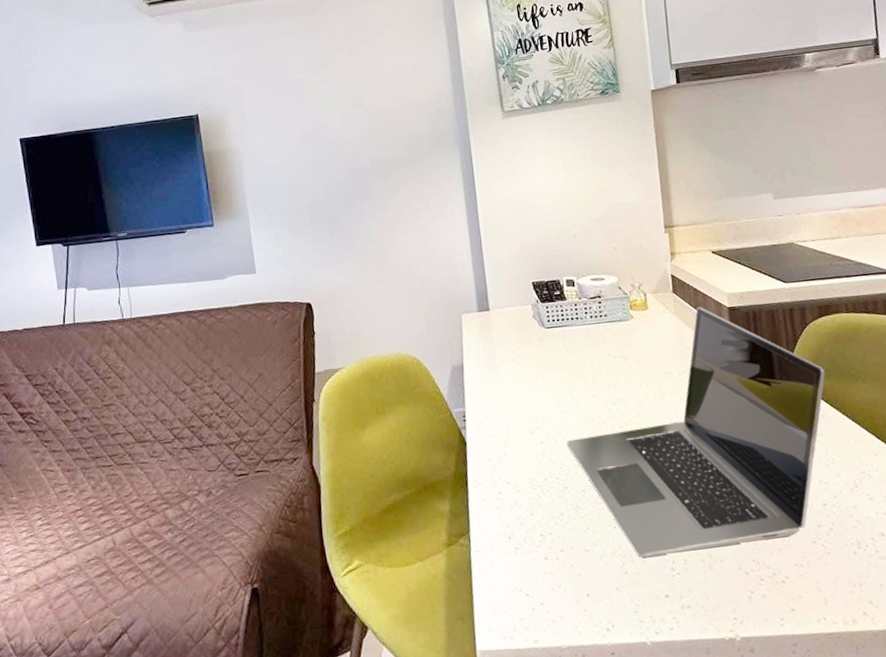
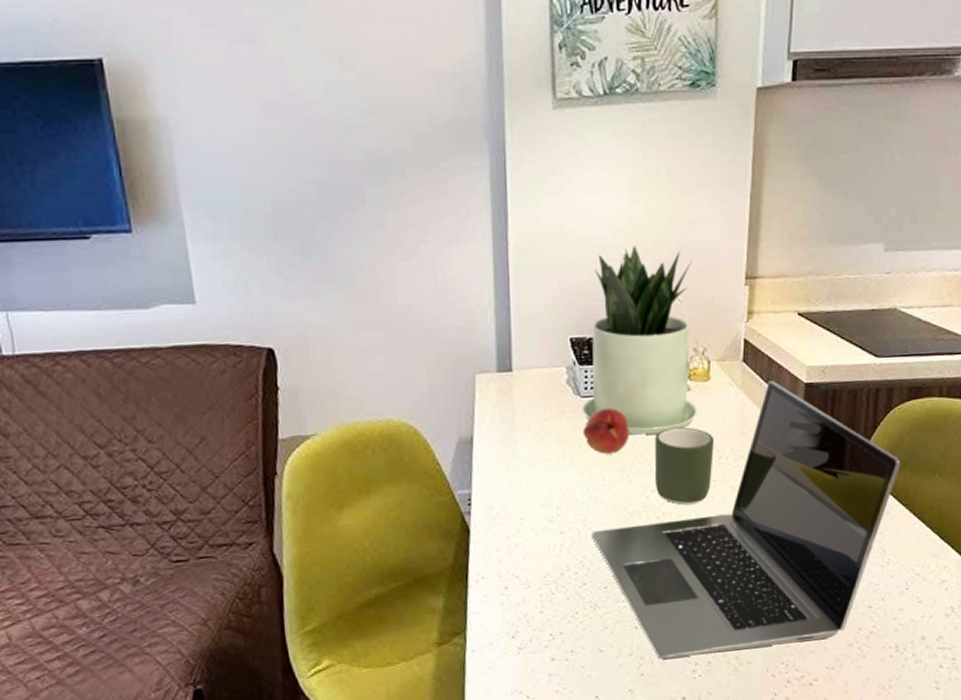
planter: none [546,209,643,357] -> present [582,245,698,435]
fruit: none [549,335,589,374] -> present [582,407,630,455]
mug: none [609,348,662,415] -> present [655,427,714,505]

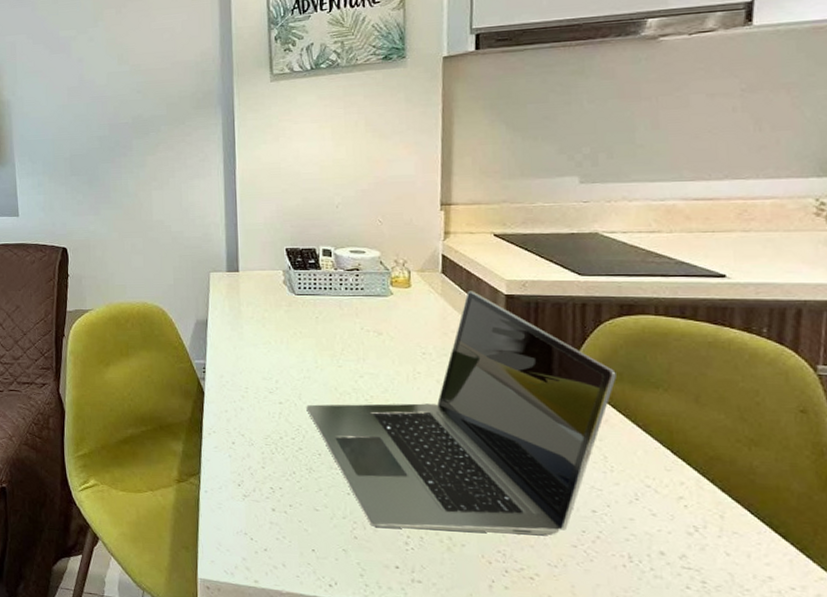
planter: present [582,245,698,435] -> none [296,179,401,328]
fruit: present [582,407,630,455] -> none [297,304,339,342]
mug: present [655,427,714,505] -> none [361,325,417,391]

